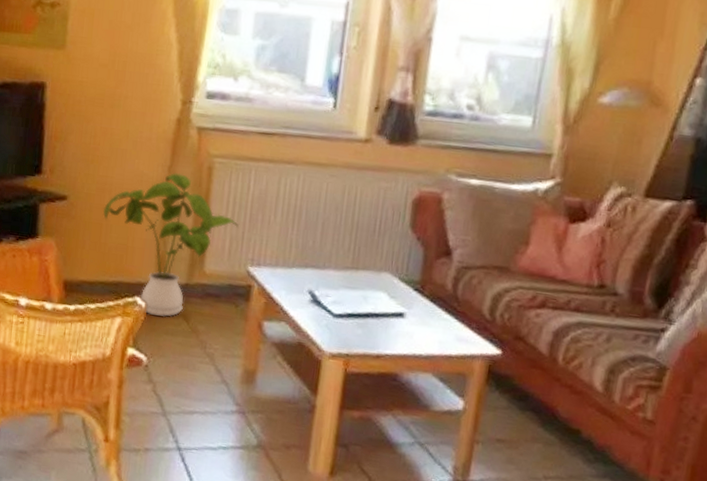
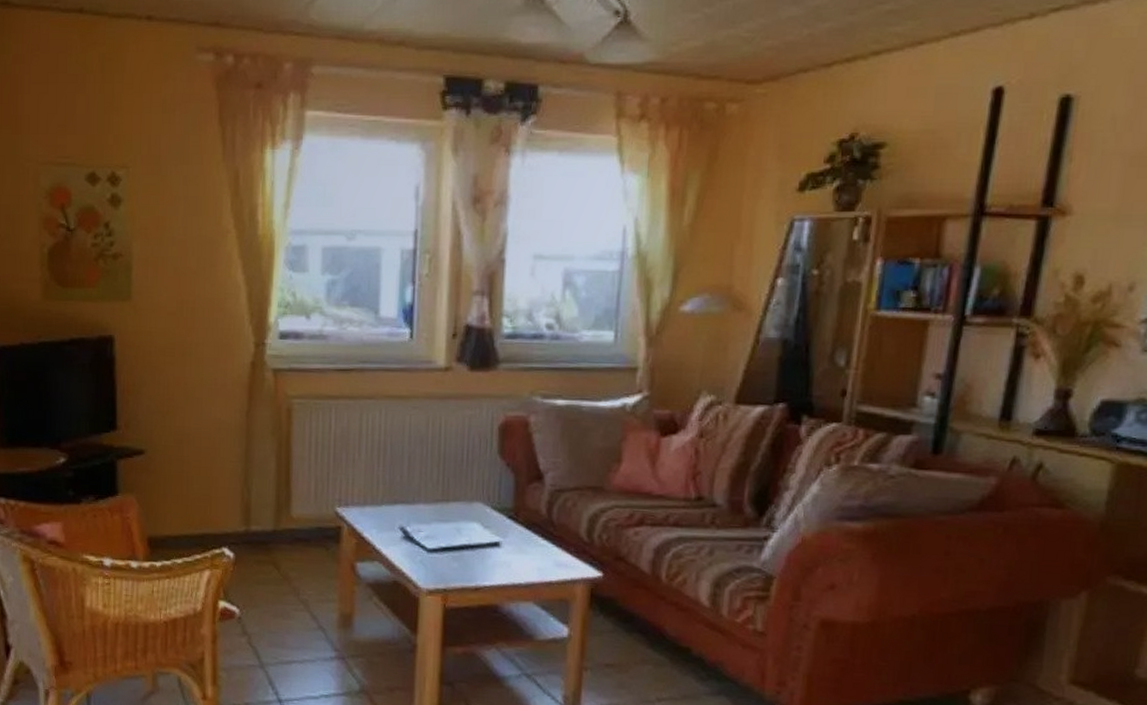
house plant: present [103,173,239,317] -> none [182,418,323,566]

